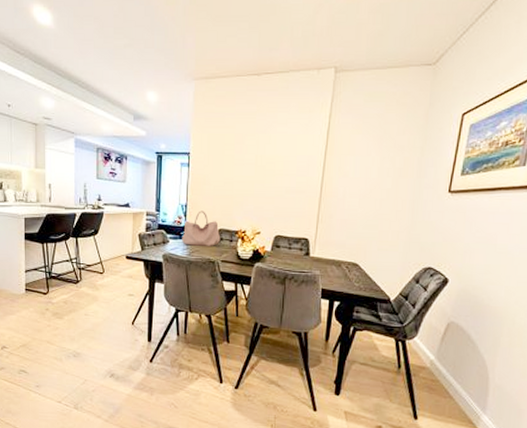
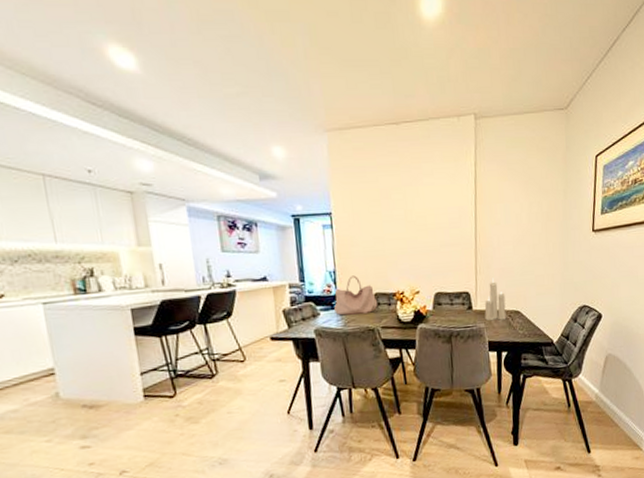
candle: none [320,228,344,270] -> present [484,278,507,321]

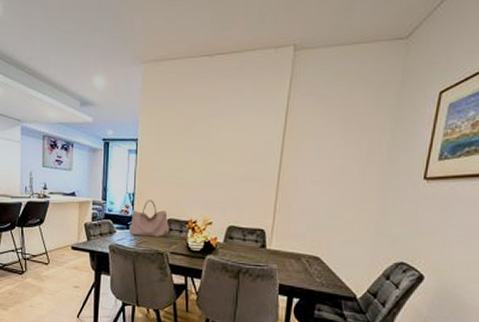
candle: present [484,278,507,321] -> none [277,218,305,264]

